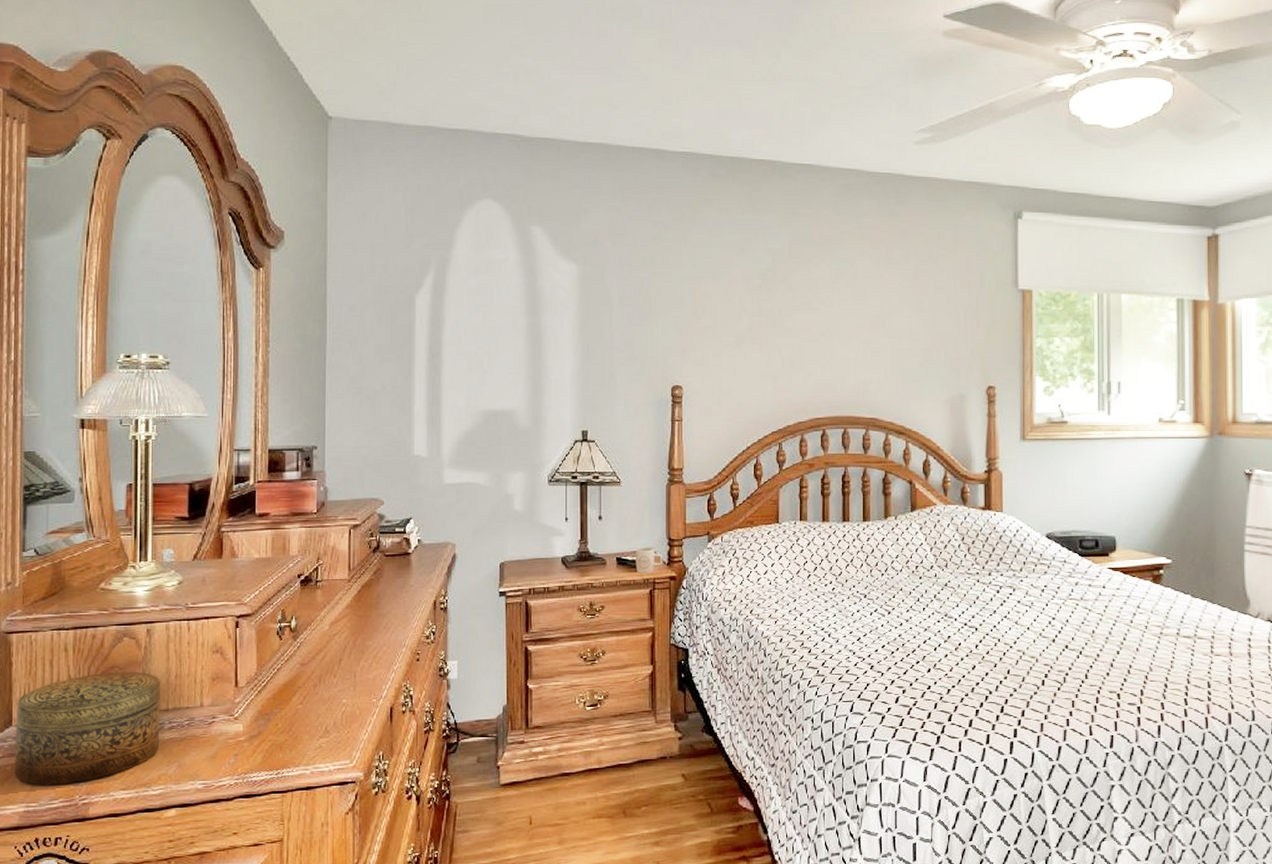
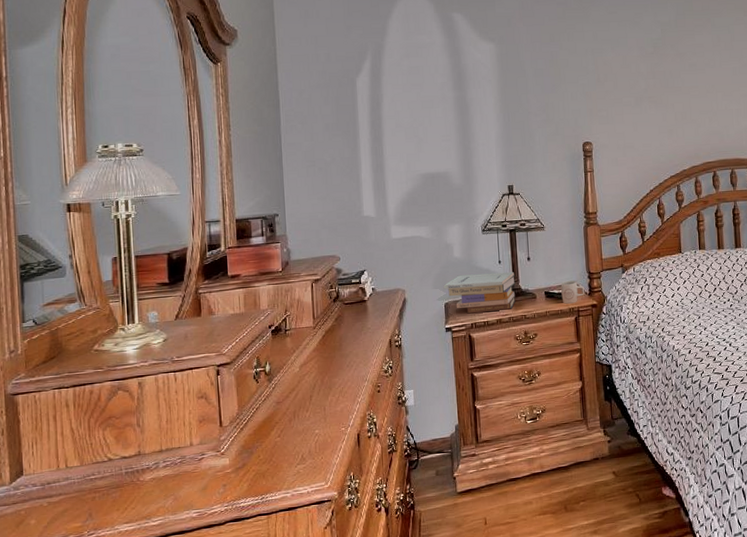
decorative box: present [14,671,161,785] -> none [26,420,156,525]
books: none [500,531,583,577] -> present [443,271,516,314]

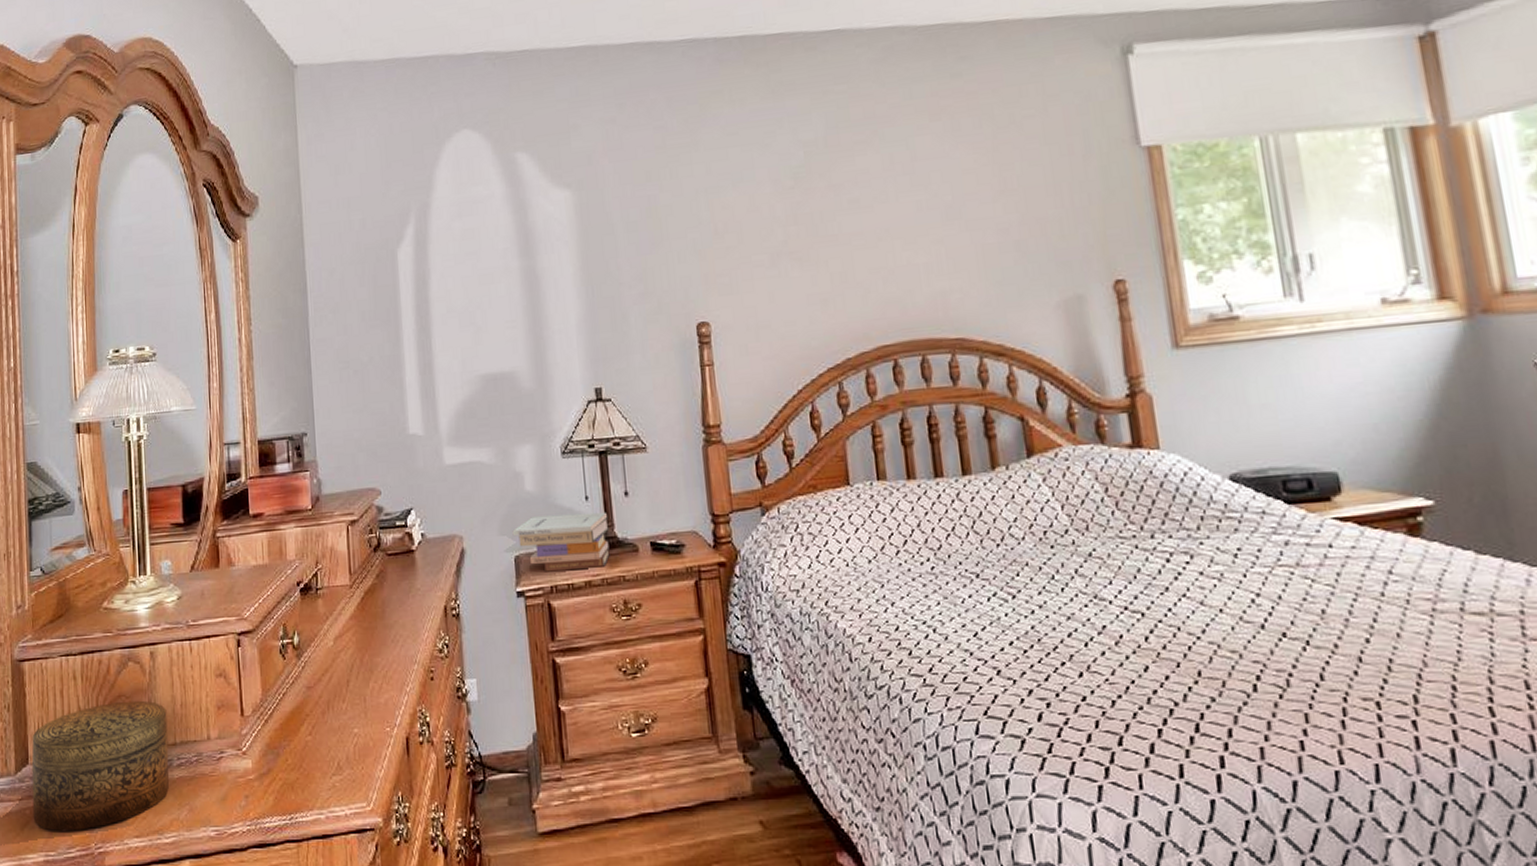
decorative box: none [26,420,156,525] -> present [31,700,170,831]
mug: present [561,280,585,305] -> none [672,526,708,562]

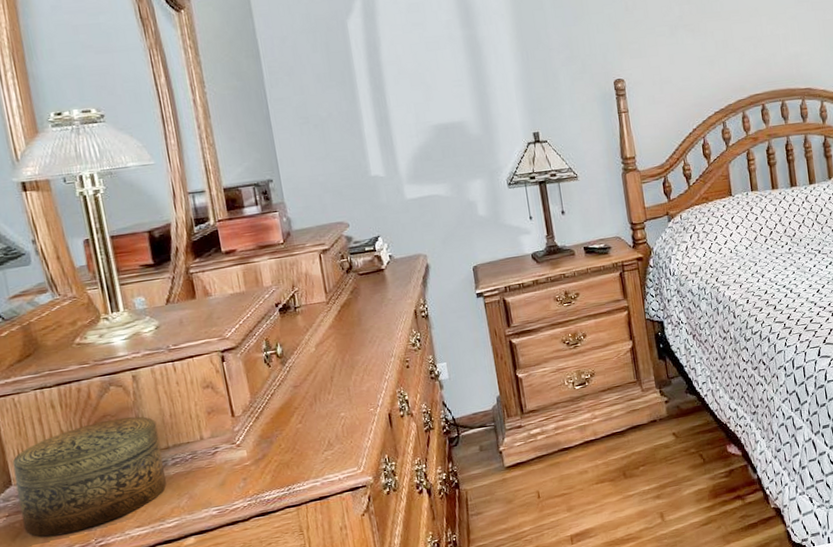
books: present [512,511,610,572] -> none [469,227,552,277]

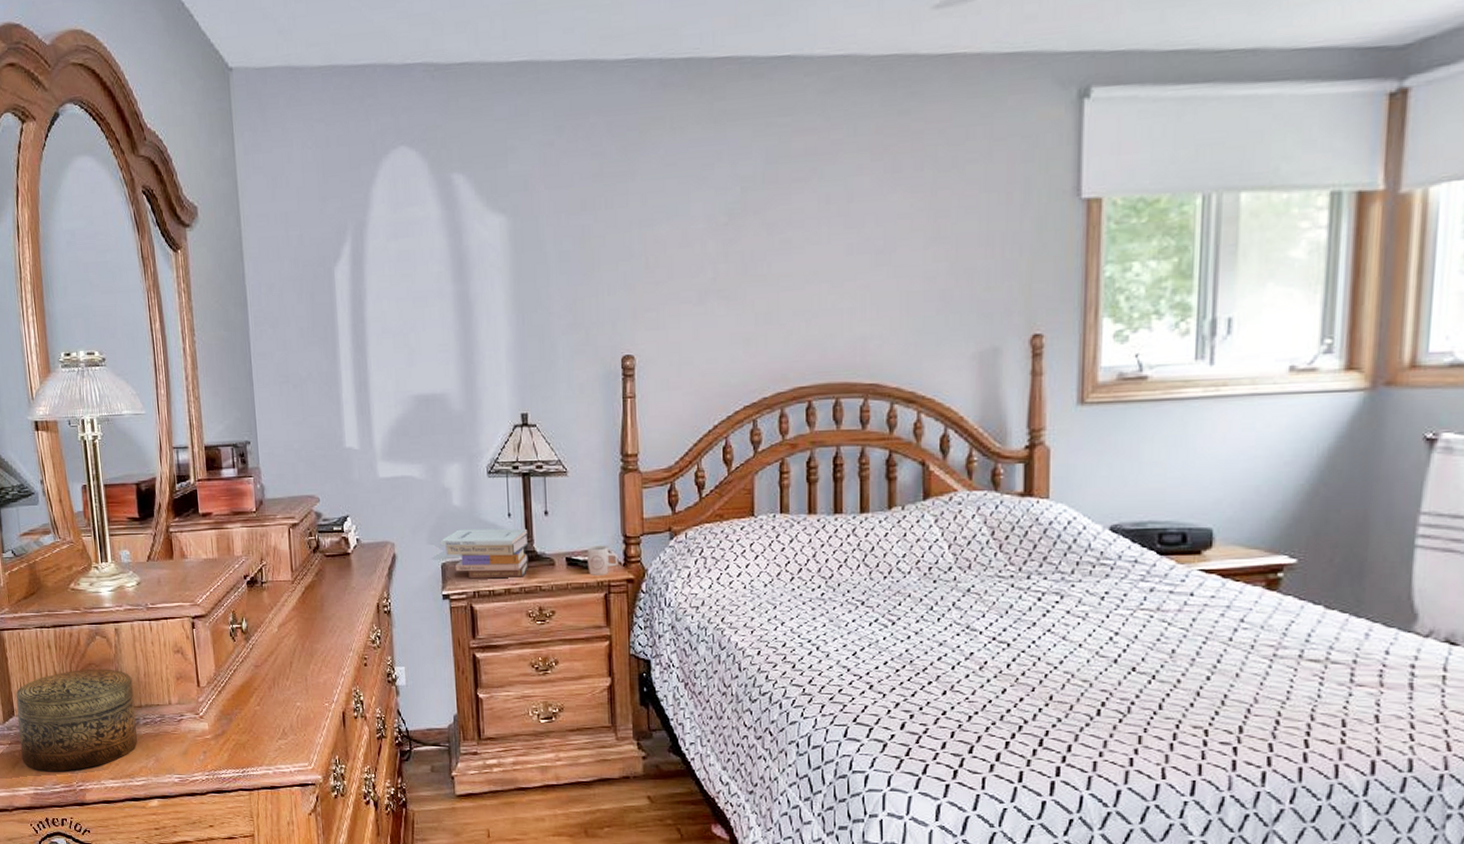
books: none [469,227,552,277] -> present [440,528,529,579]
mug: none [601,233,629,260] -> present [587,545,619,577]

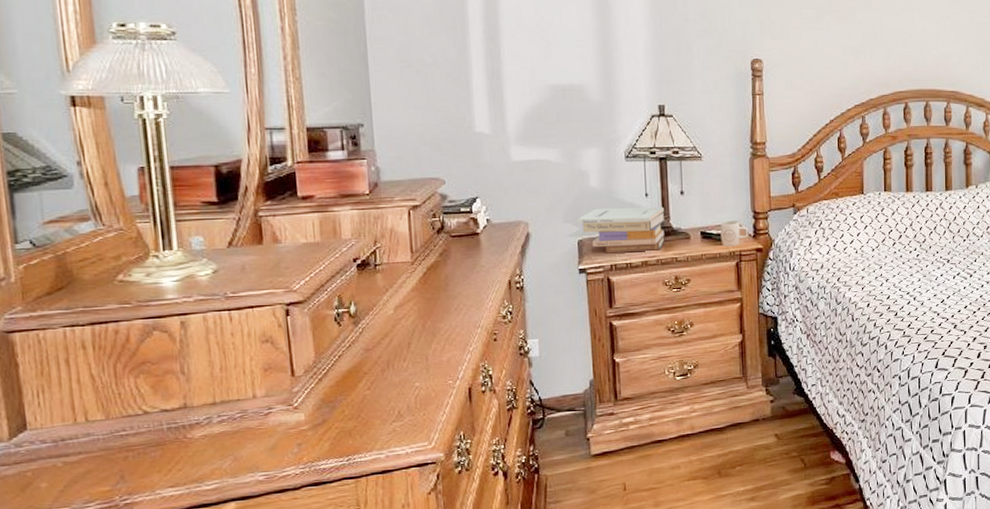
decorative box: present [15,669,138,771] -> none [29,366,209,489]

